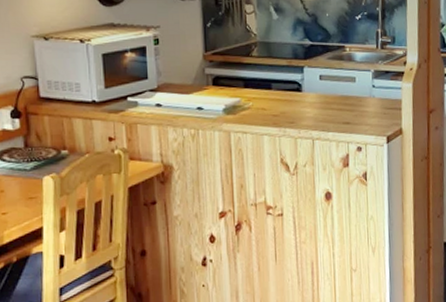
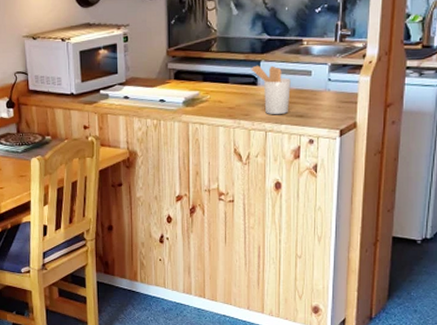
utensil holder: none [294,71,336,123] -> present [250,65,291,115]

